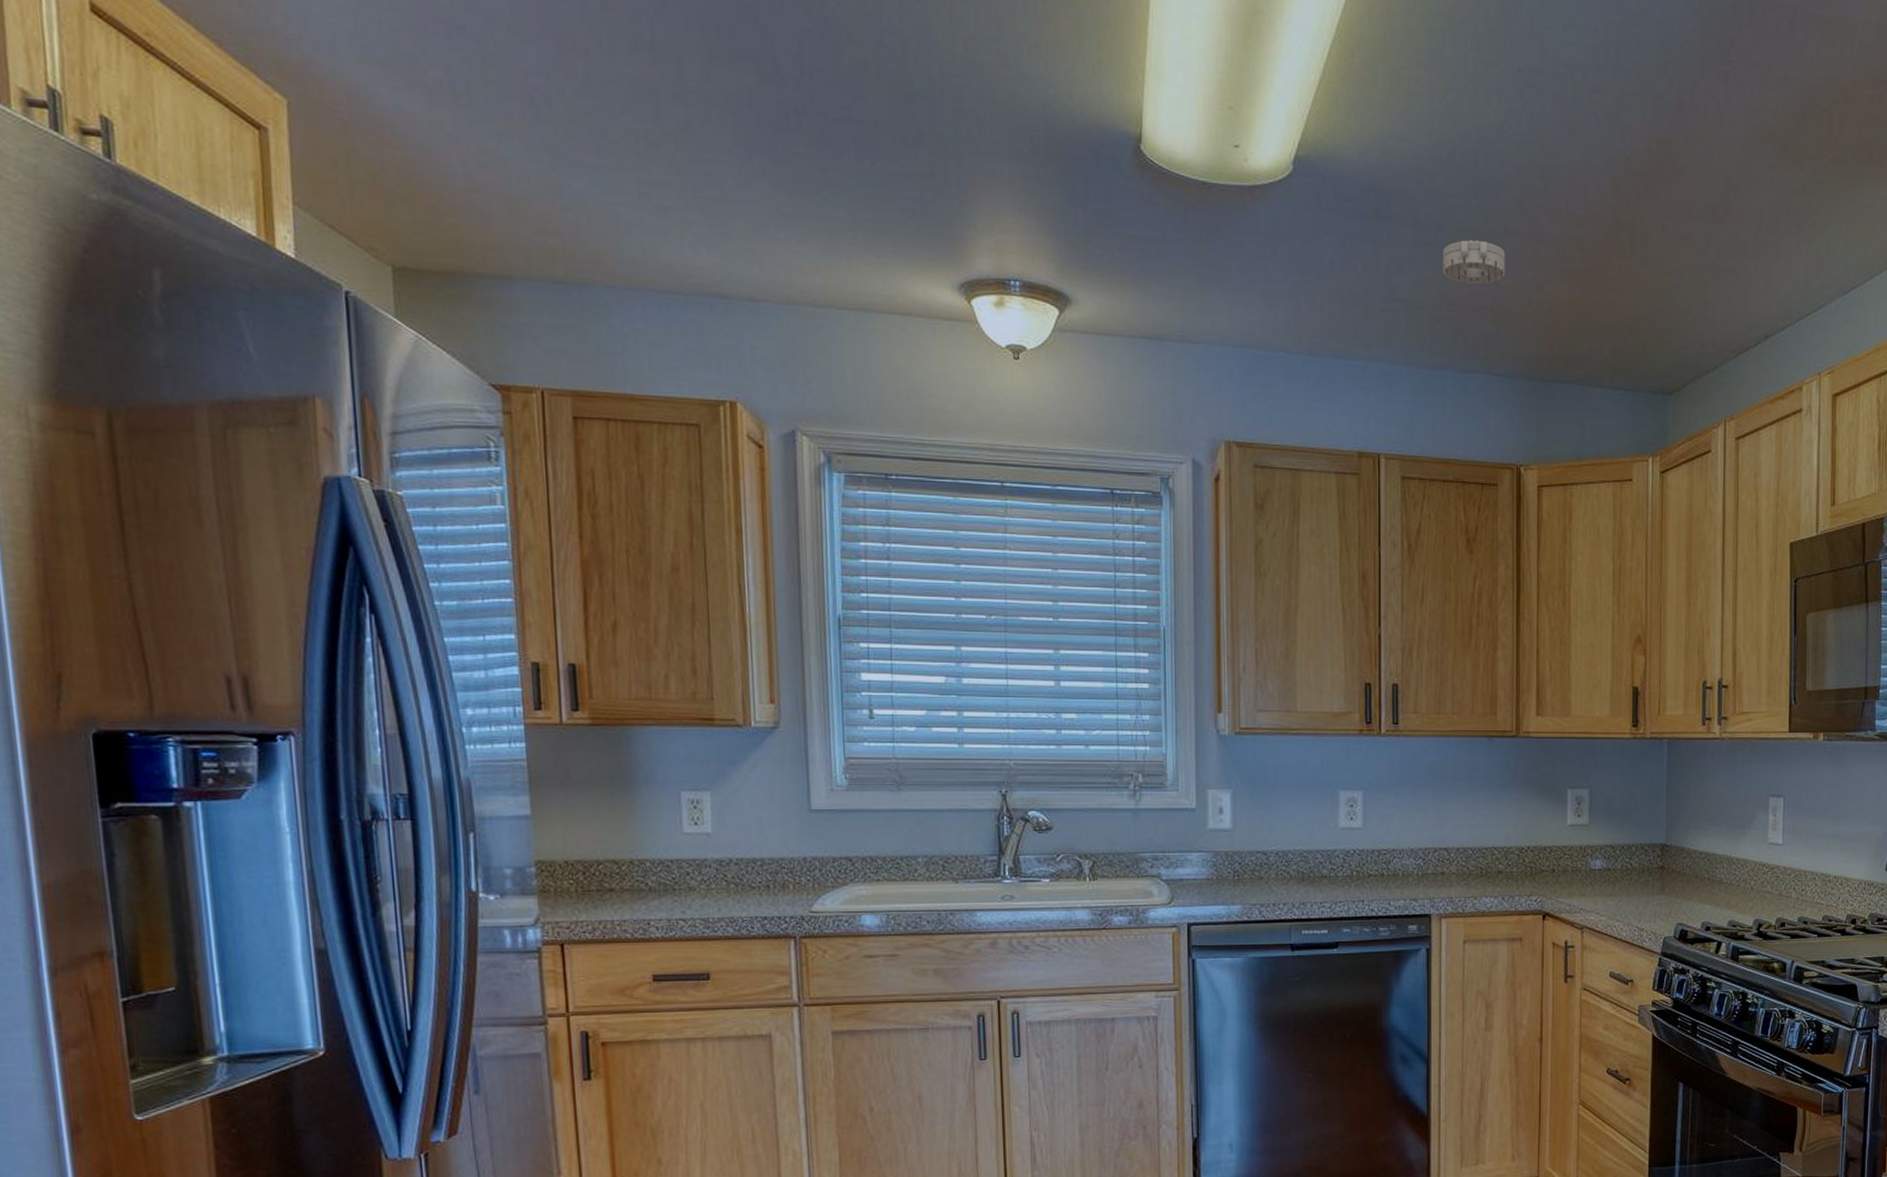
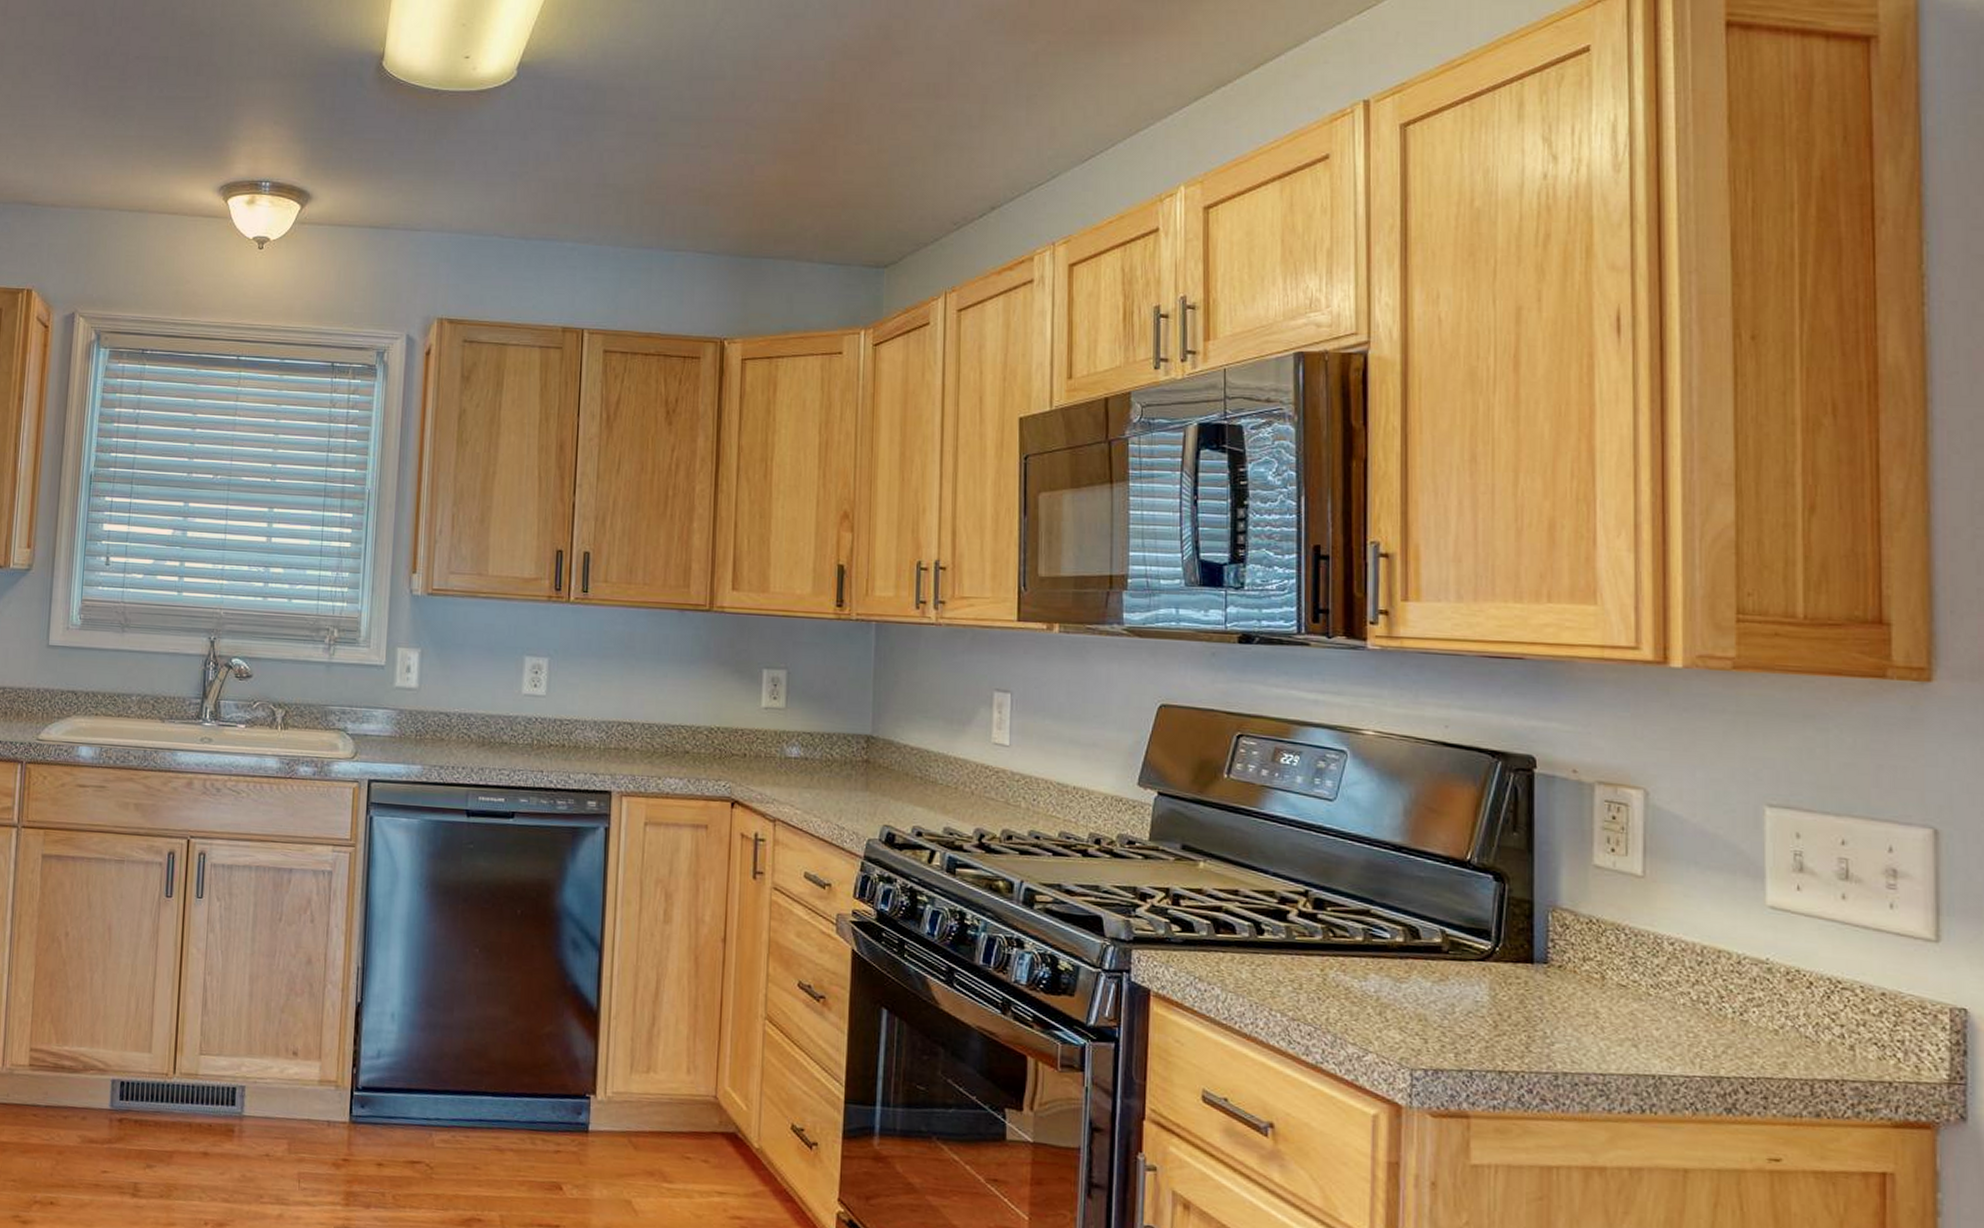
smoke detector: present [1443,239,1505,284] -> none [654,127,716,168]

